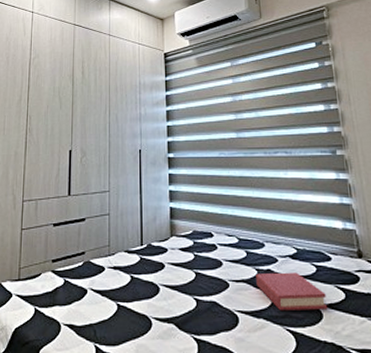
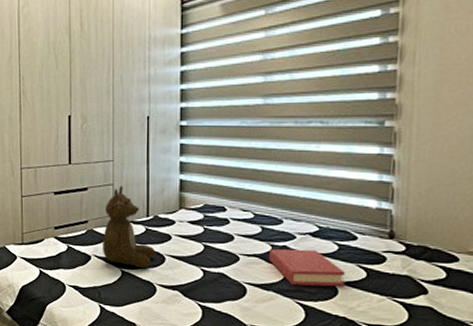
teddy bear: none [99,214,150,301] -> present [103,185,155,269]

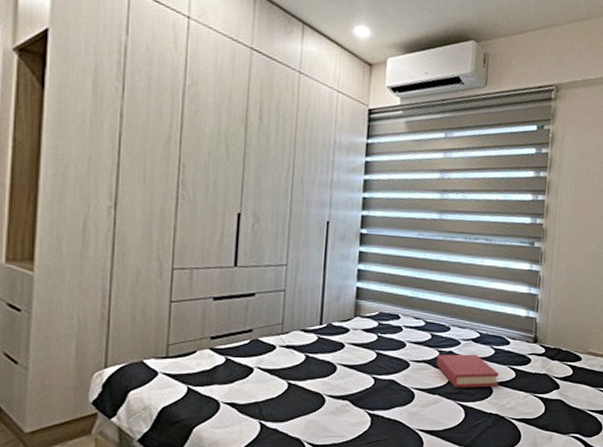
teddy bear: present [103,185,155,269] -> none [268,291,327,380]

